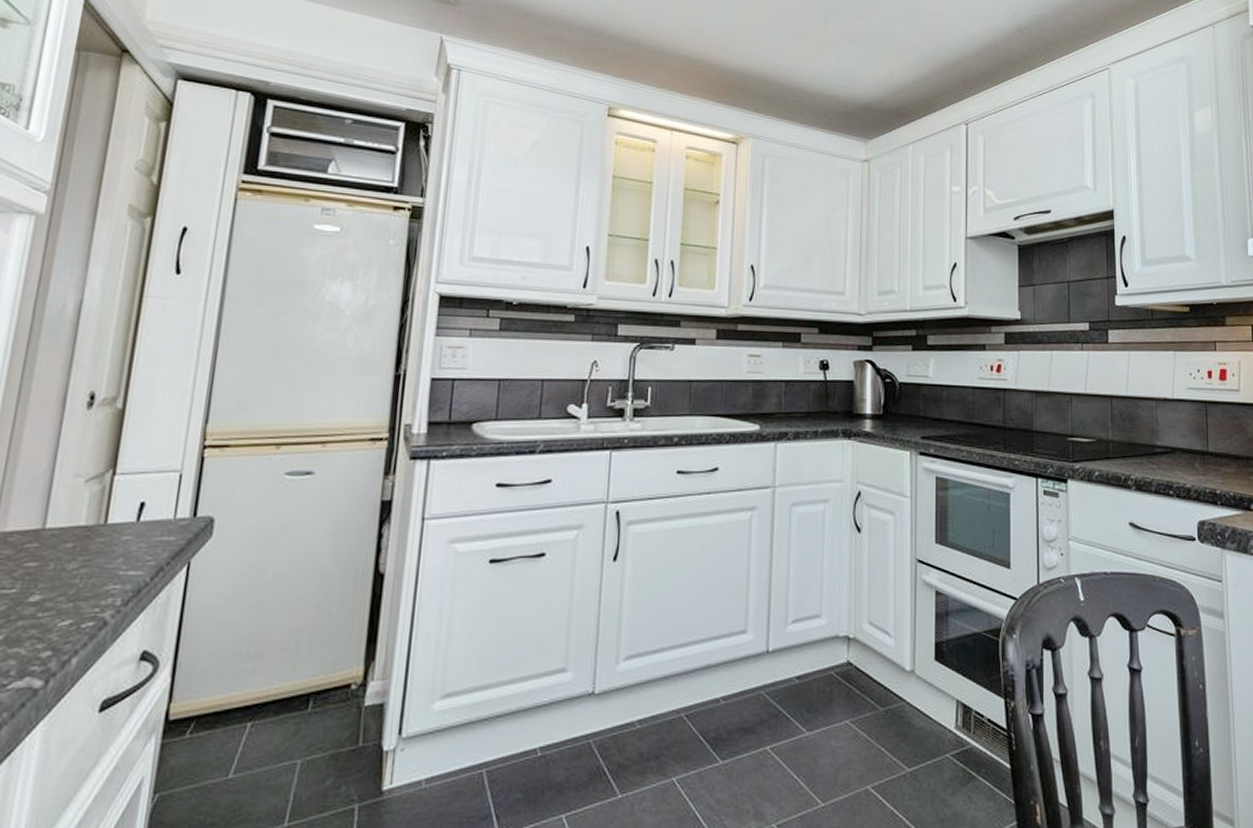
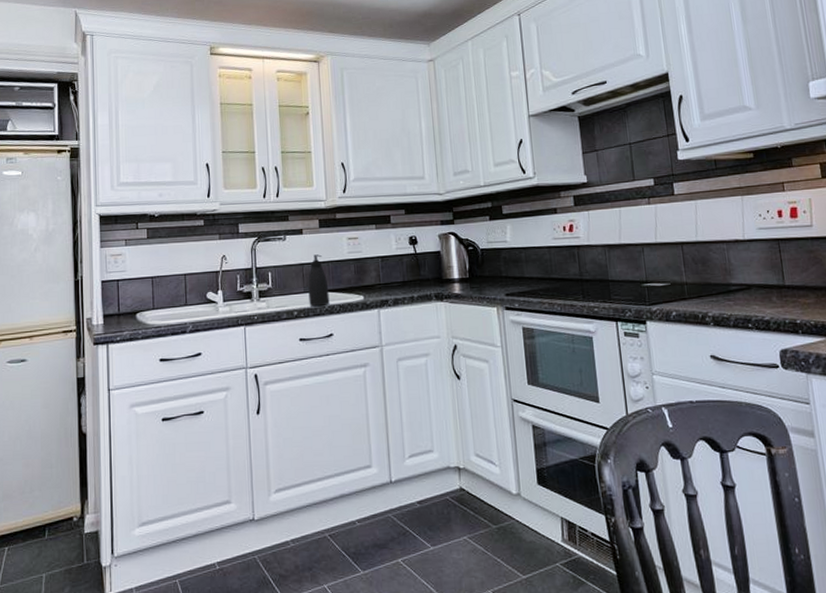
soap dispenser: none [694,371,720,433] -> present [308,254,330,306]

